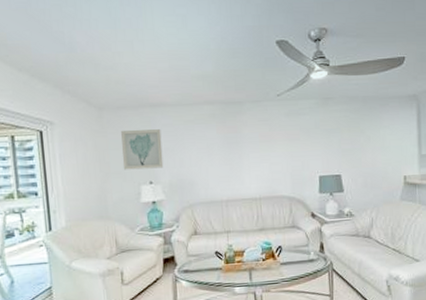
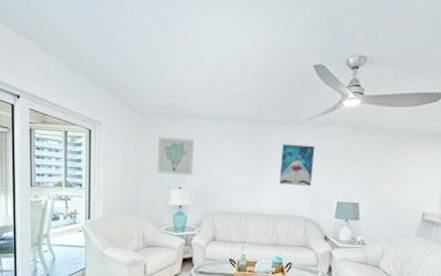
wall art: none [255,122,291,165] -> present [280,144,315,186]

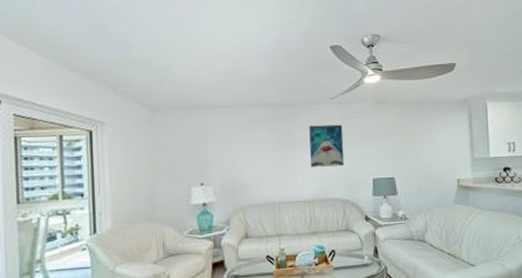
wall art: present [157,136,194,176] -> none [173,130,216,171]

